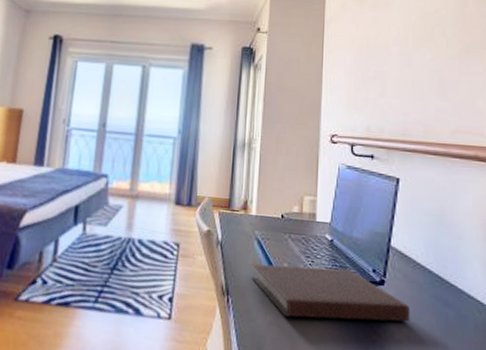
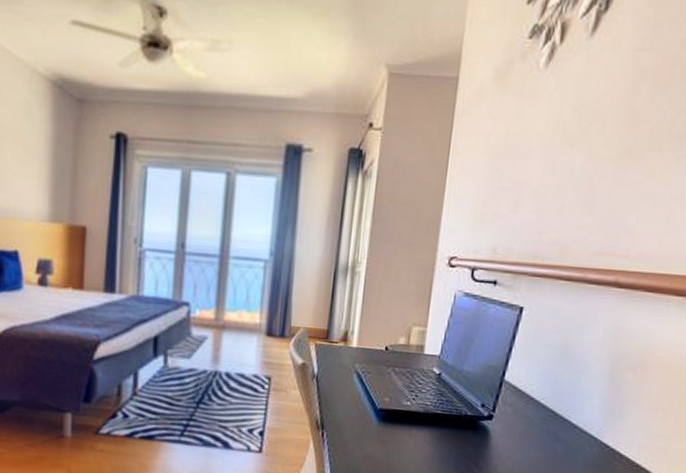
notebook: present [252,264,411,322] -> none [349,398,518,456]

